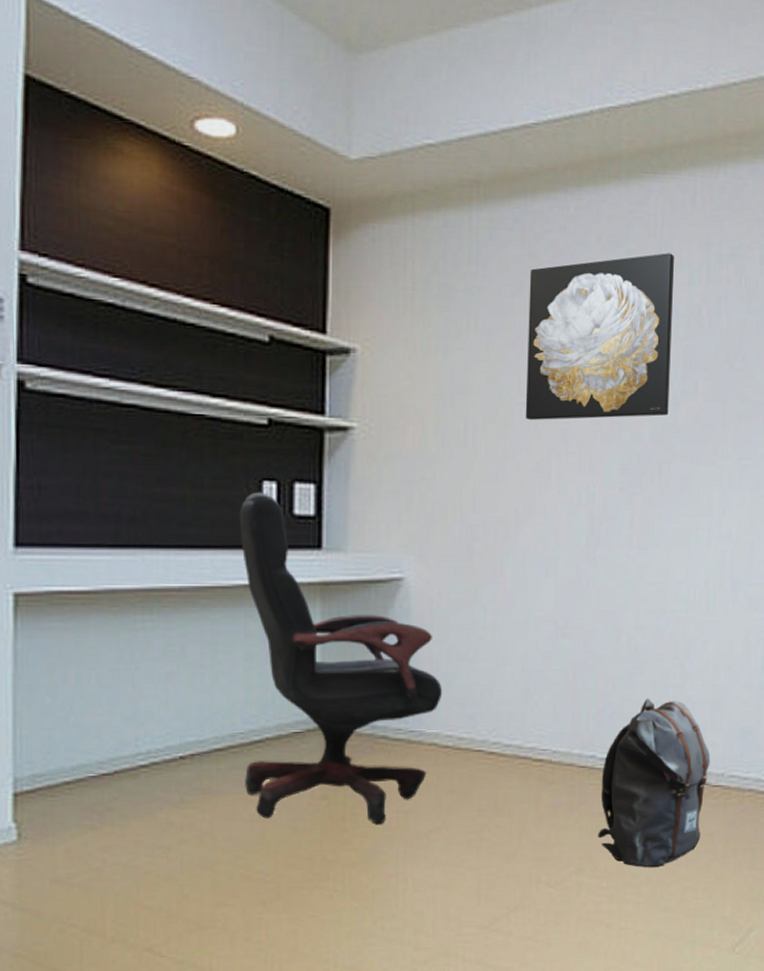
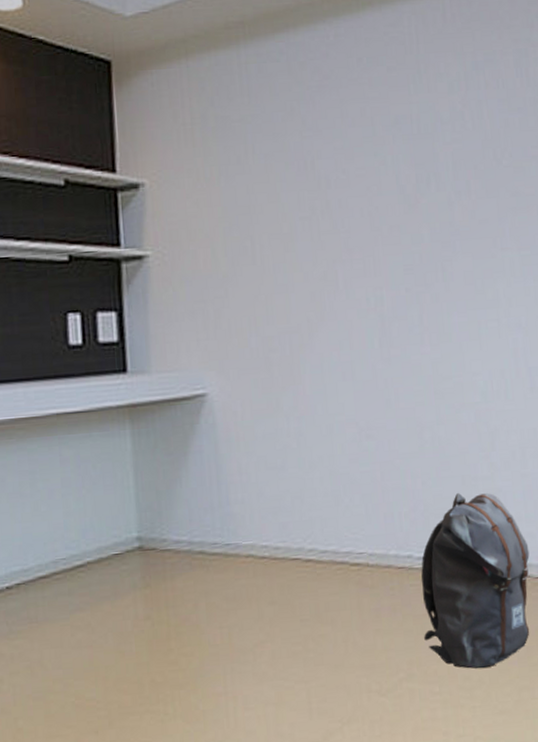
office chair: present [240,492,443,824] -> none [48,324,255,644]
wall art: present [525,253,674,421] -> none [298,66,445,233]

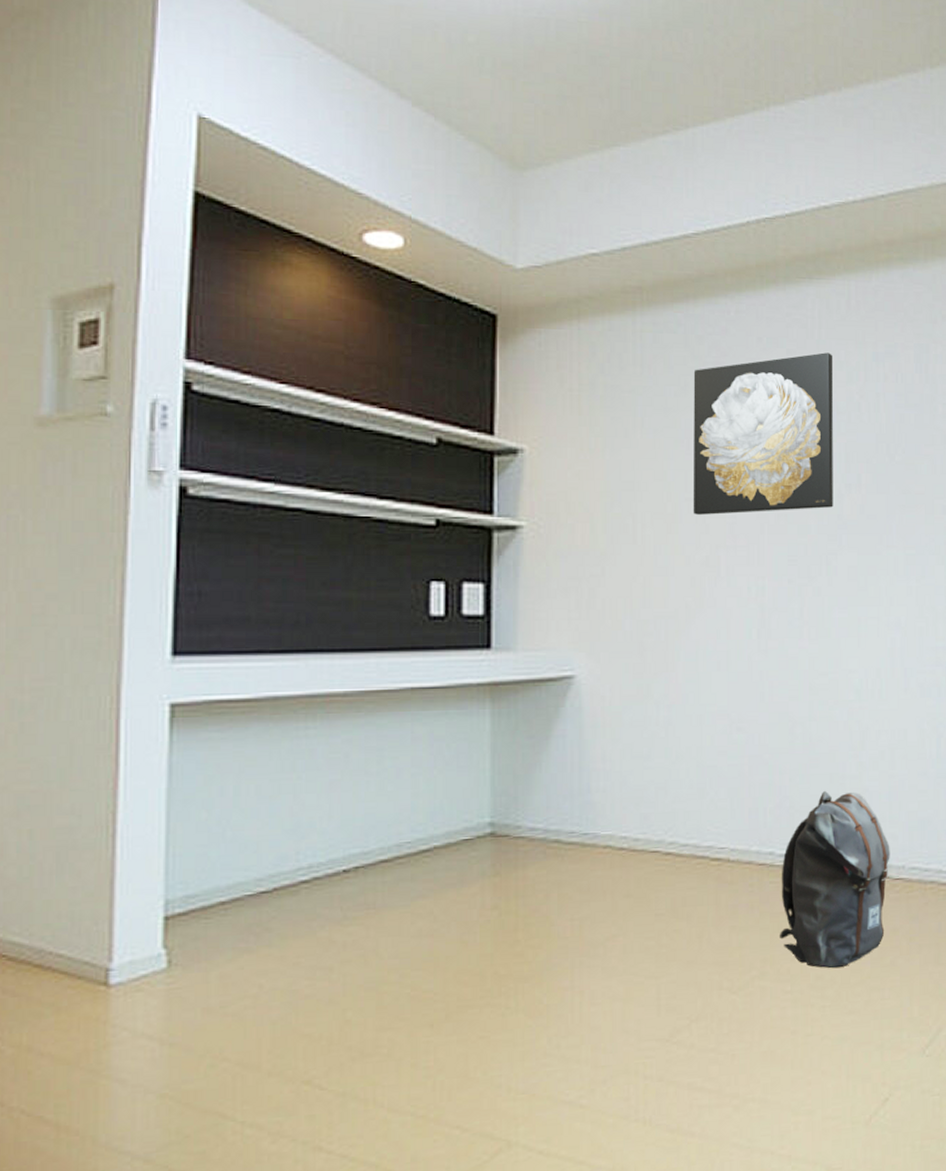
wall art: none [298,66,445,233] -> present [692,352,833,516]

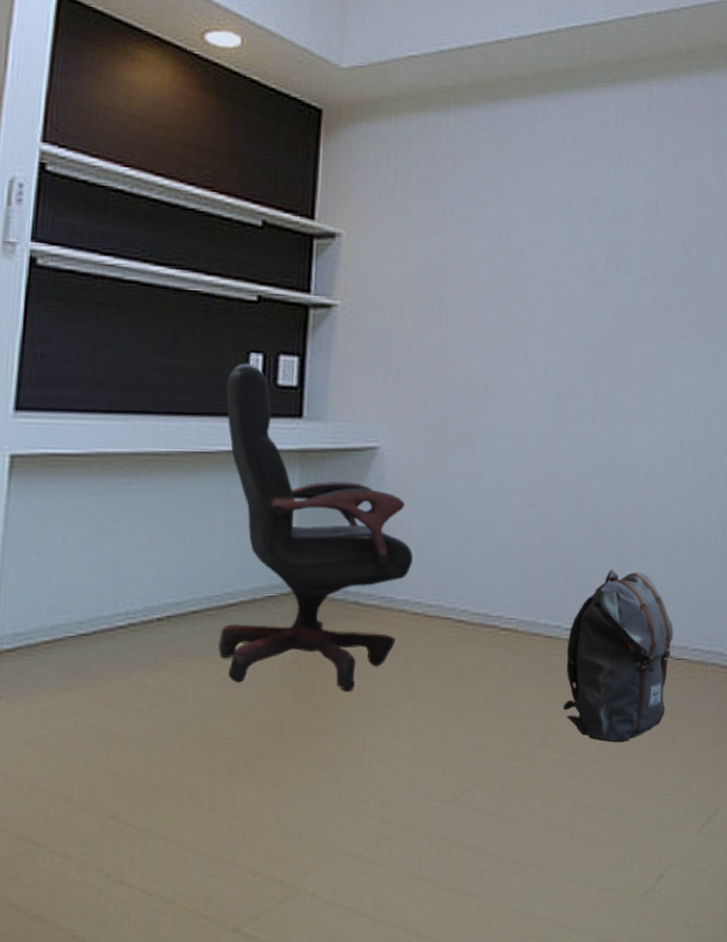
office chair: none [407,593,617,934] -> present [219,363,414,691]
wall art: present [692,352,833,516] -> none [495,152,633,302]

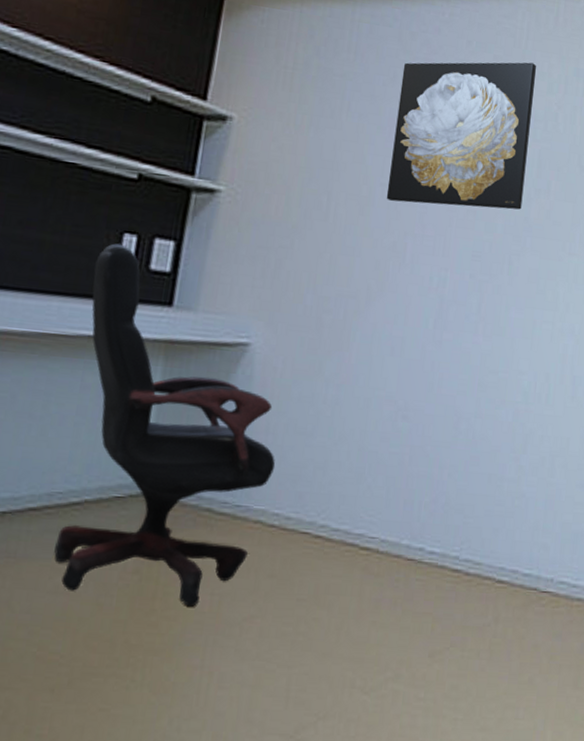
wall art: none [495,152,633,302] -> present [386,62,536,210]
backpack: present [563,568,673,742] -> none [419,490,541,679]

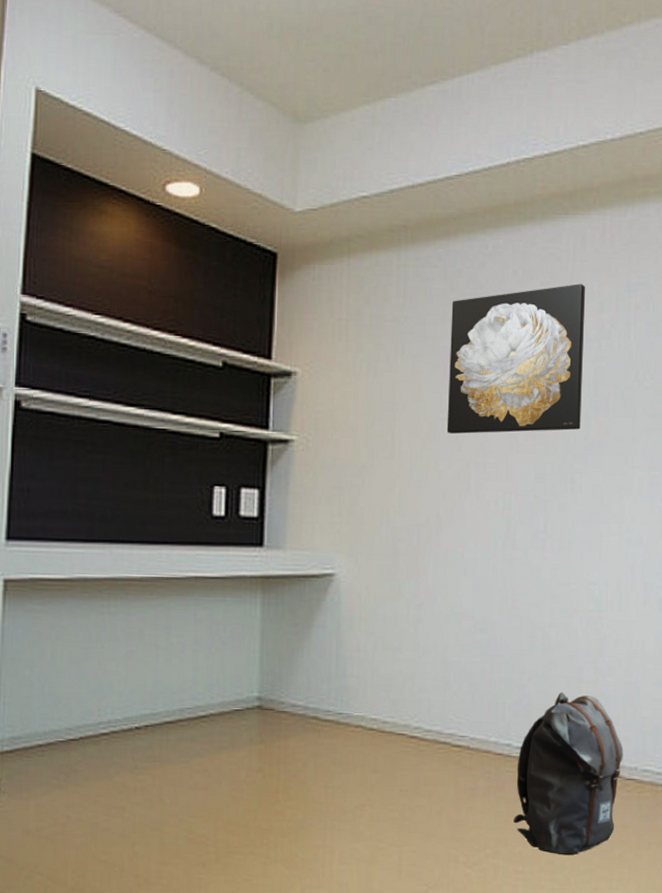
office chair: present [54,243,276,607] -> none [191,496,369,798]
backpack: none [419,490,541,679] -> present [514,691,623,855]

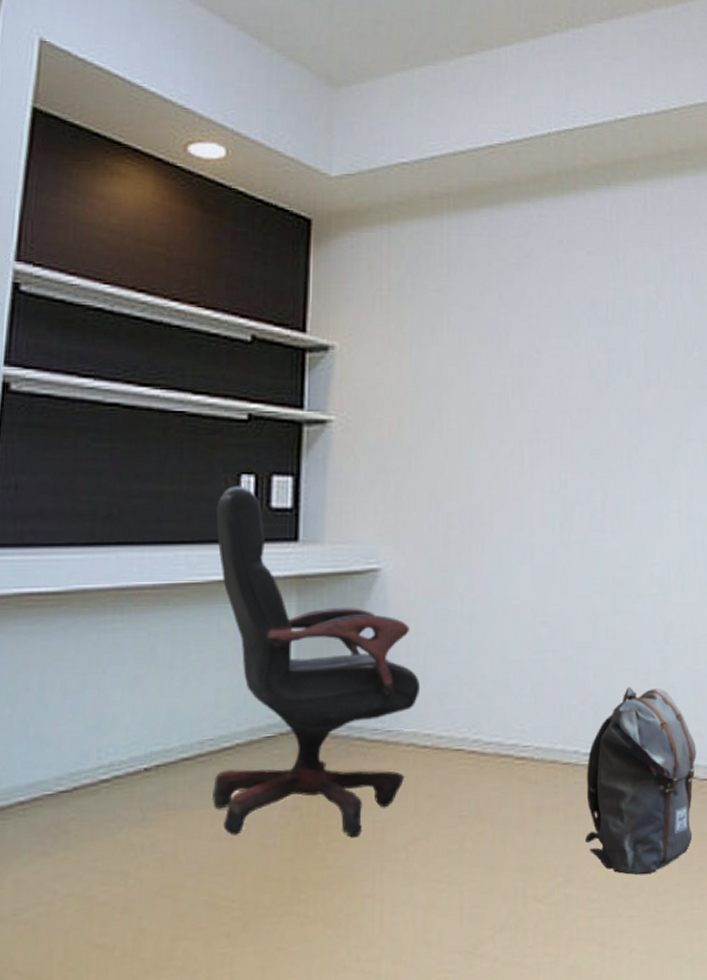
office chair: none [191,496,369,798] -> present [213,486,421,837]
wall art: present [446,284,585,435] -> none [497,254,634,410]

